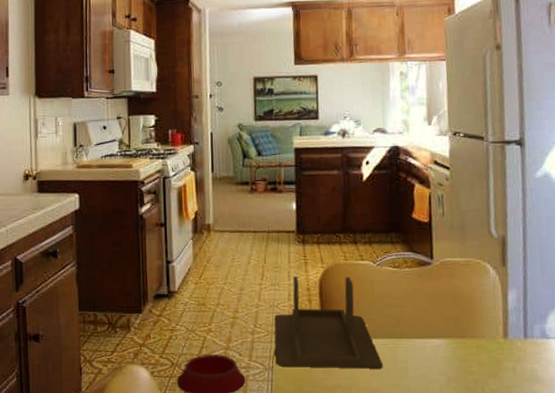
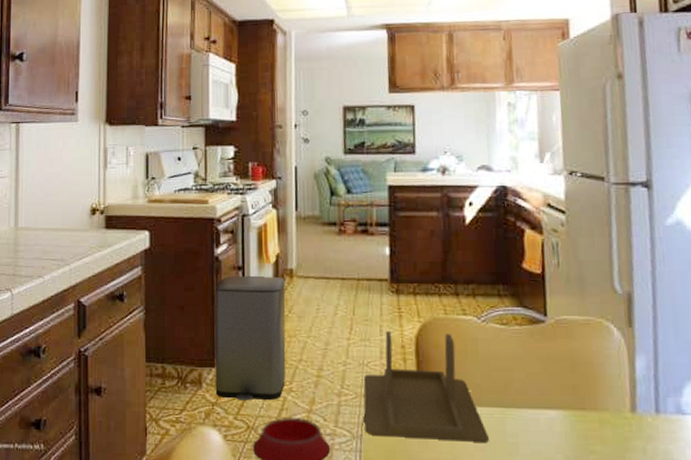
pedal bin: none [140,231,205,341] -> present [214,275,286,401]

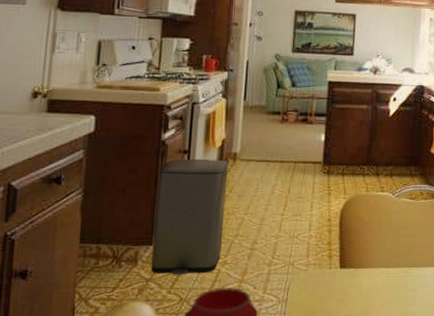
napkin holder: present [363,331,489,442] -> none [289,207,393,299]

